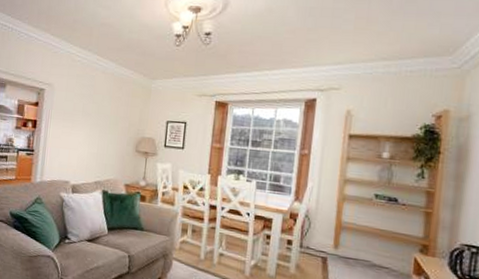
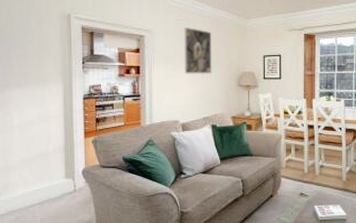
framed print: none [81,84,113,136] -> present [184,28,212,74]

